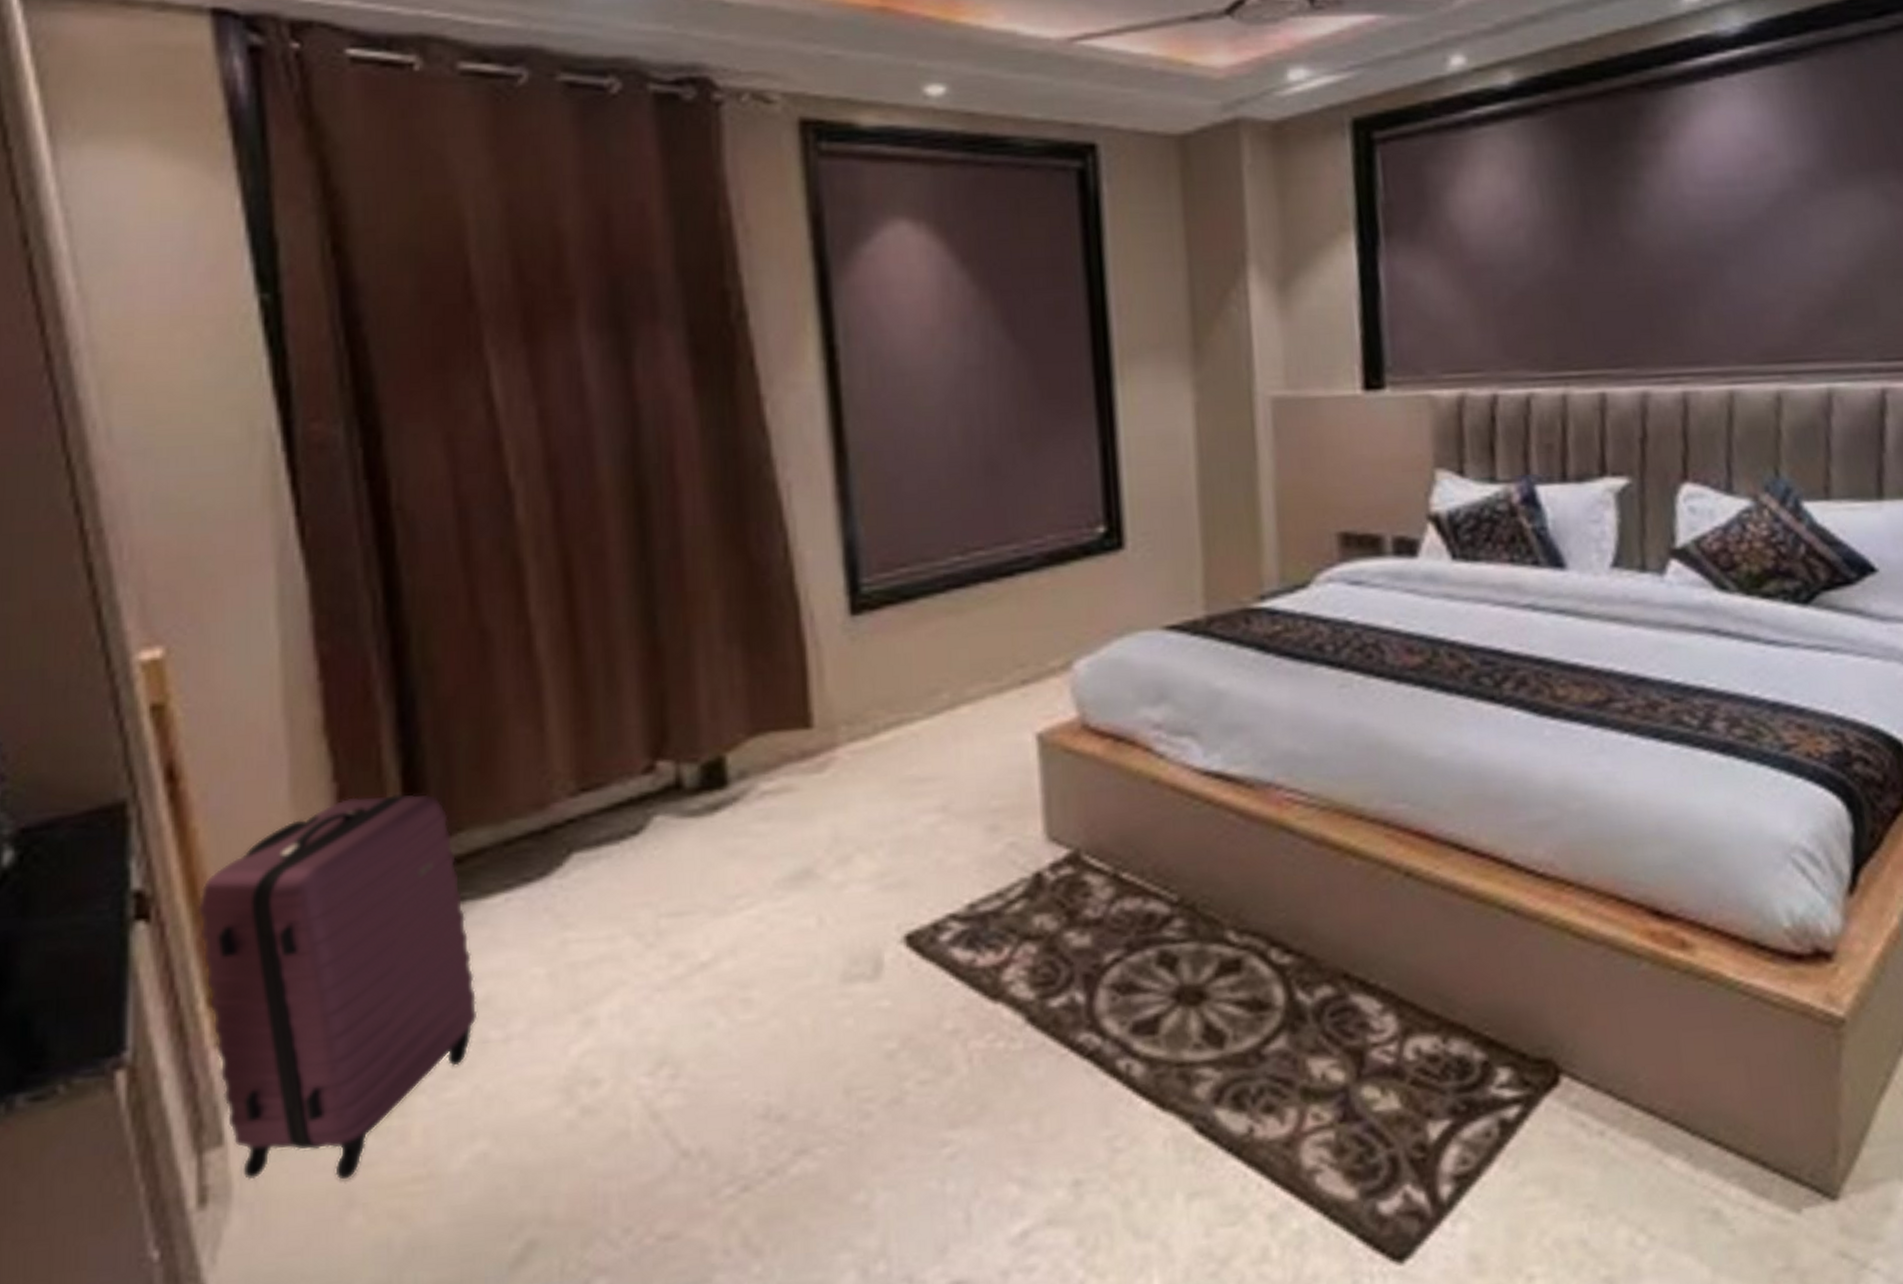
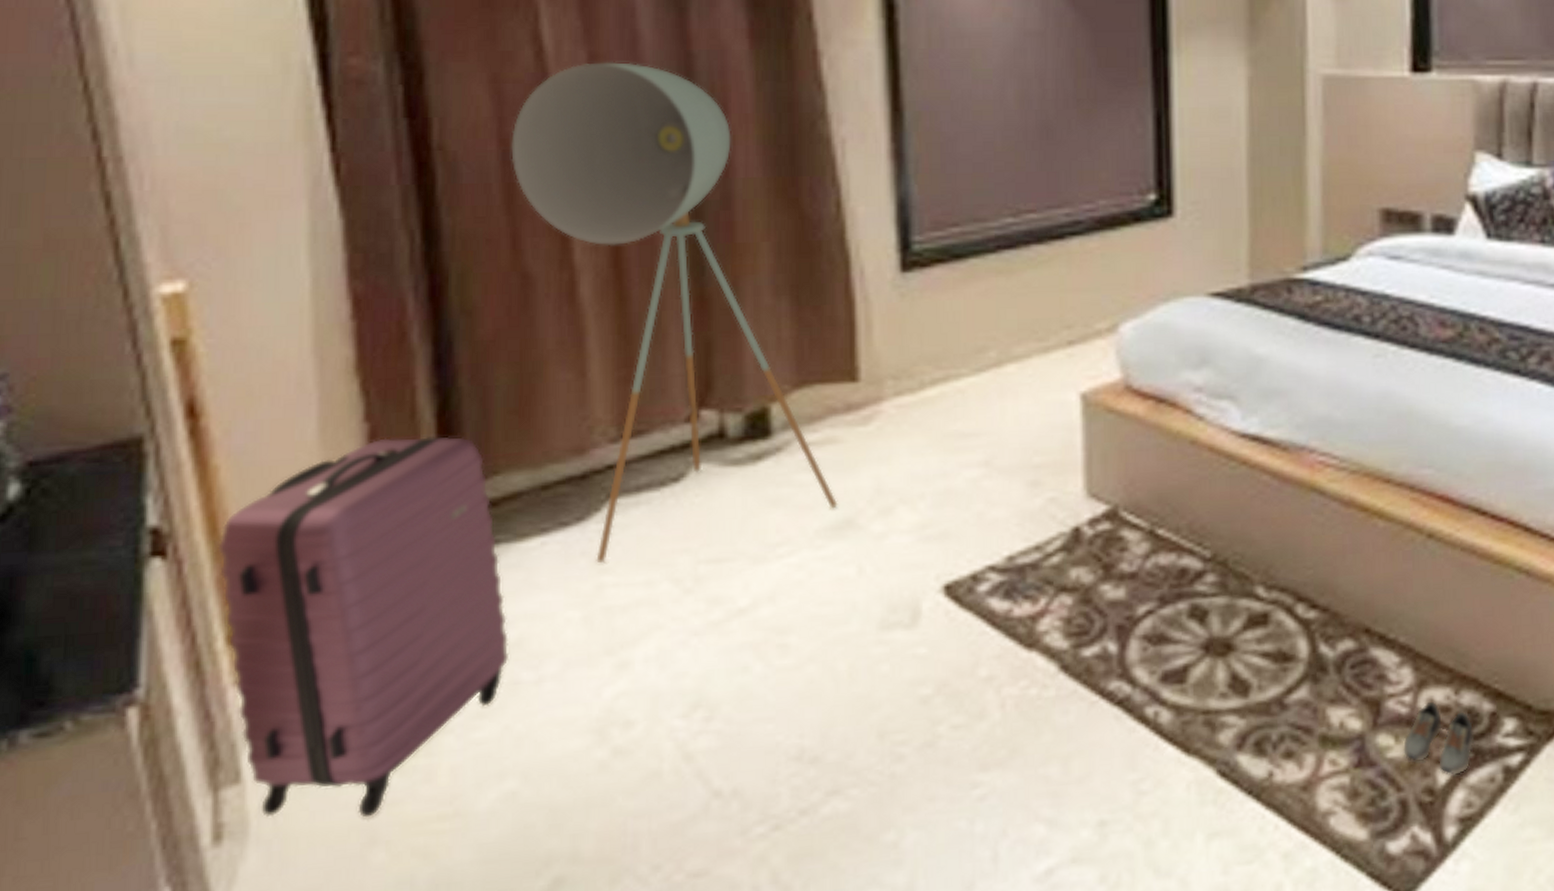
floor lamp: none [466,416,796,918] -> present [511,62,838,563]
shoe: none [1389,1050,1466,1129] -> present [1402,701,1474,775]

